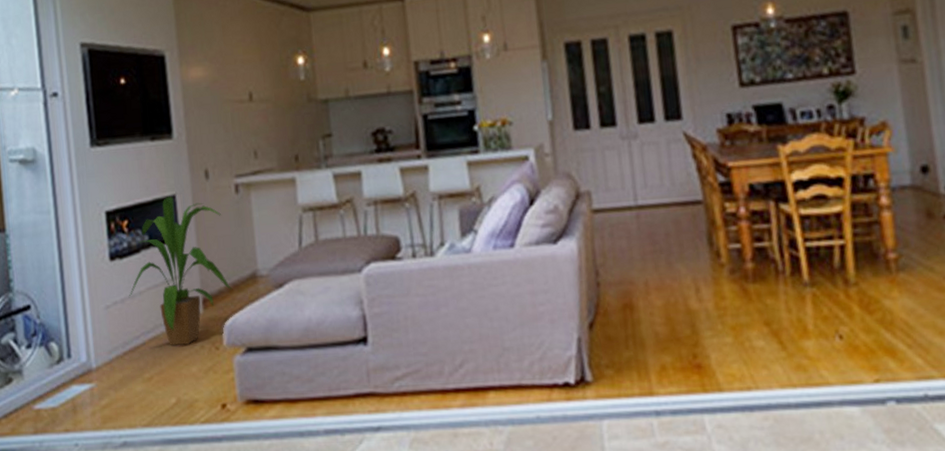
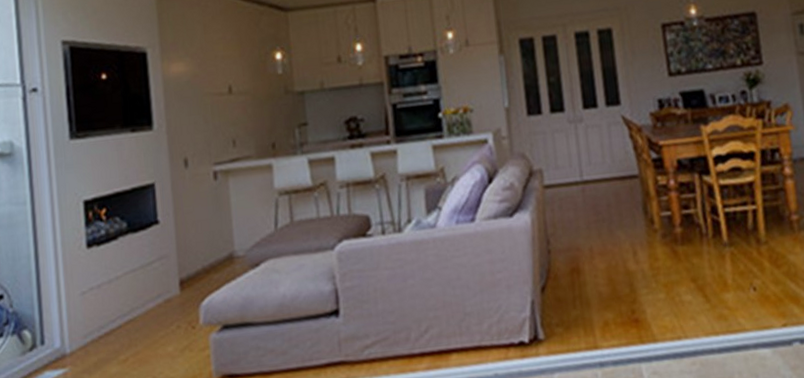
house plant: present [129,196,233,346] -> none [106,184,210,328]

